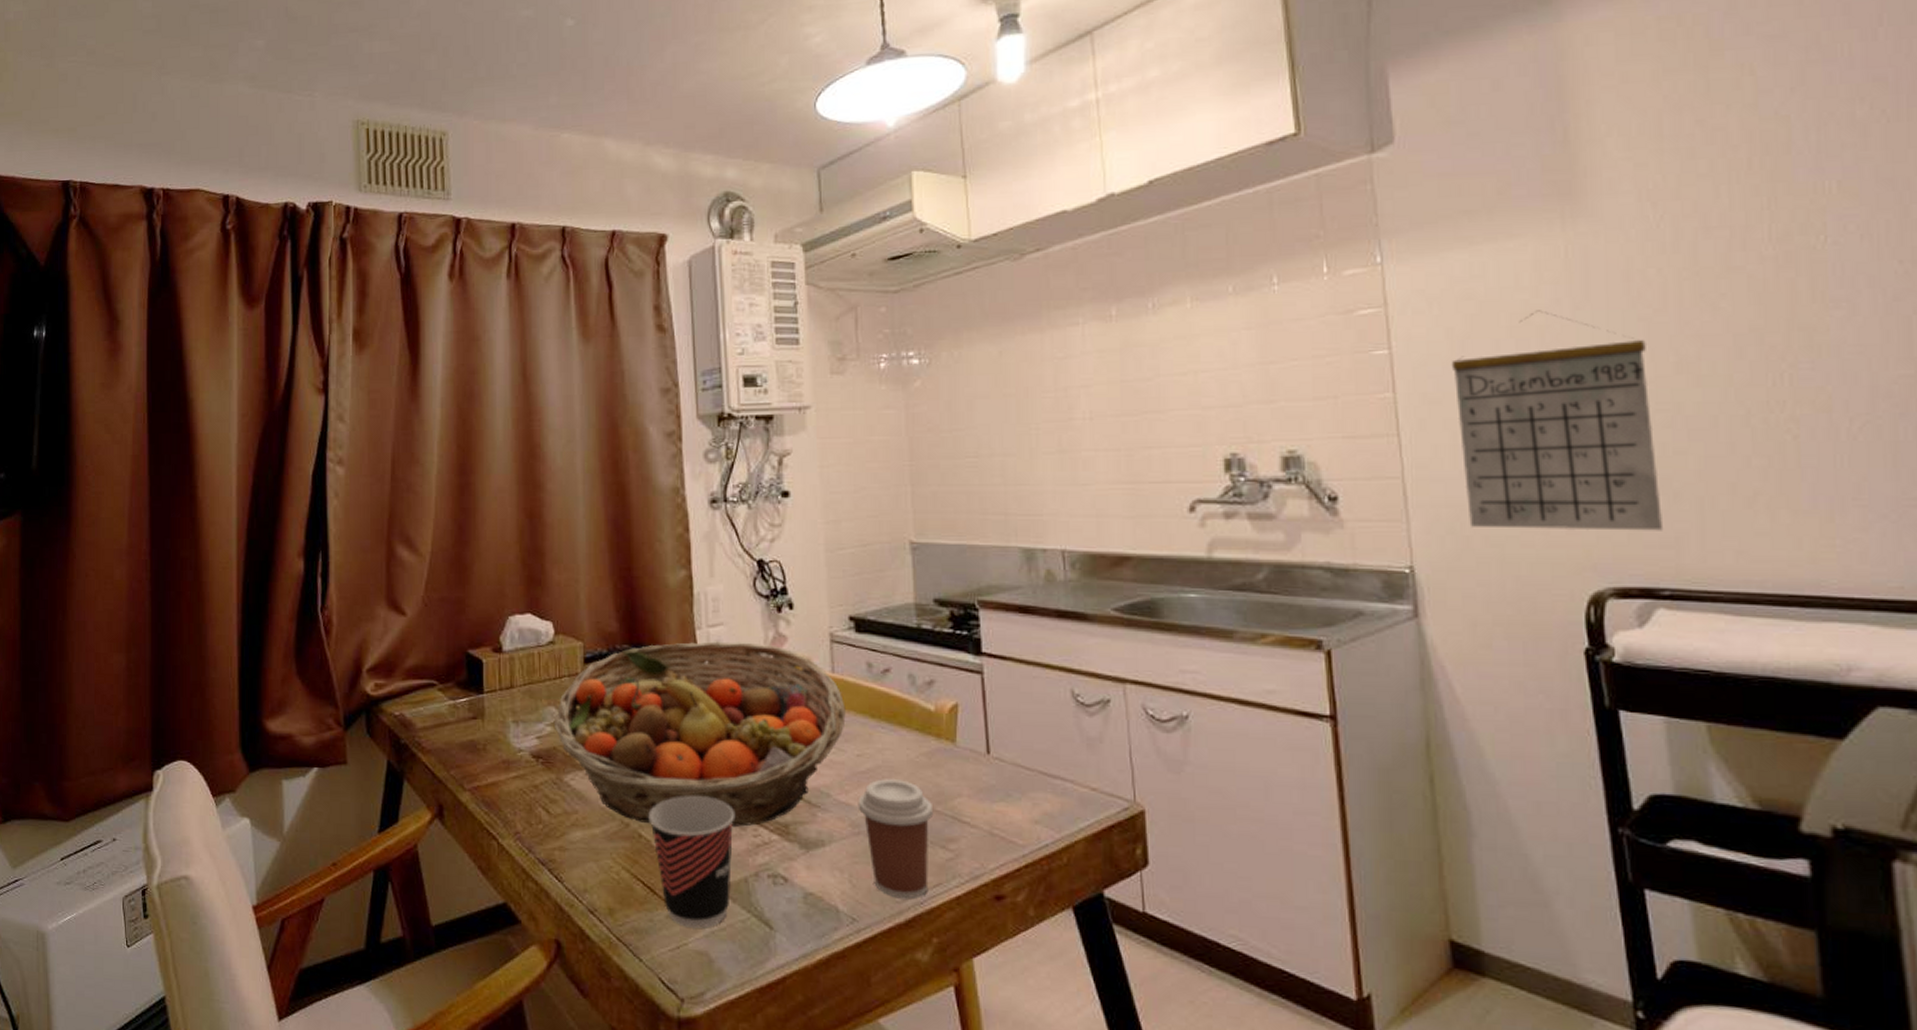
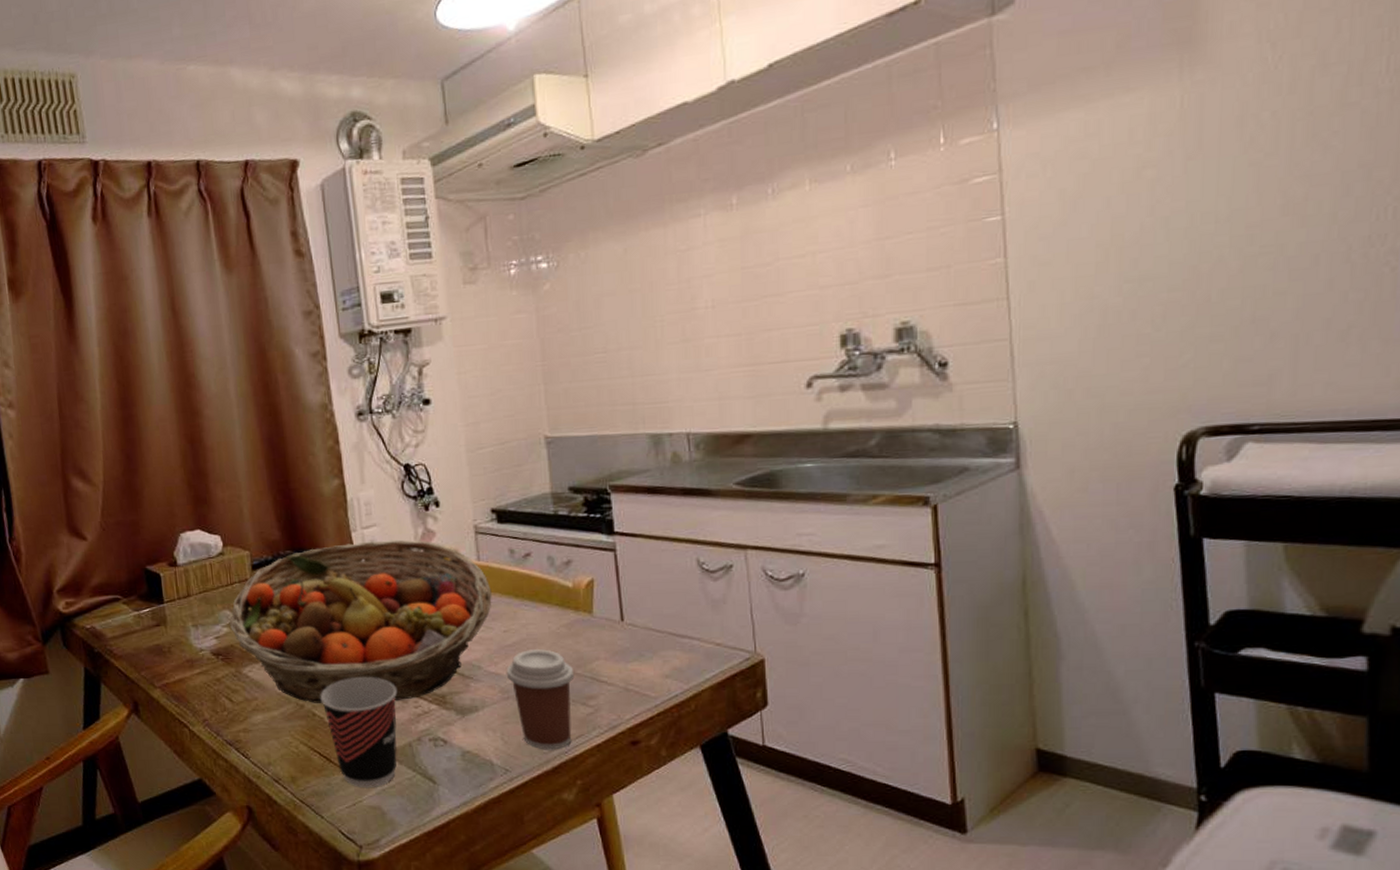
calendar: present [1451,310,1662,531] -> none [1062,163,1258,381]

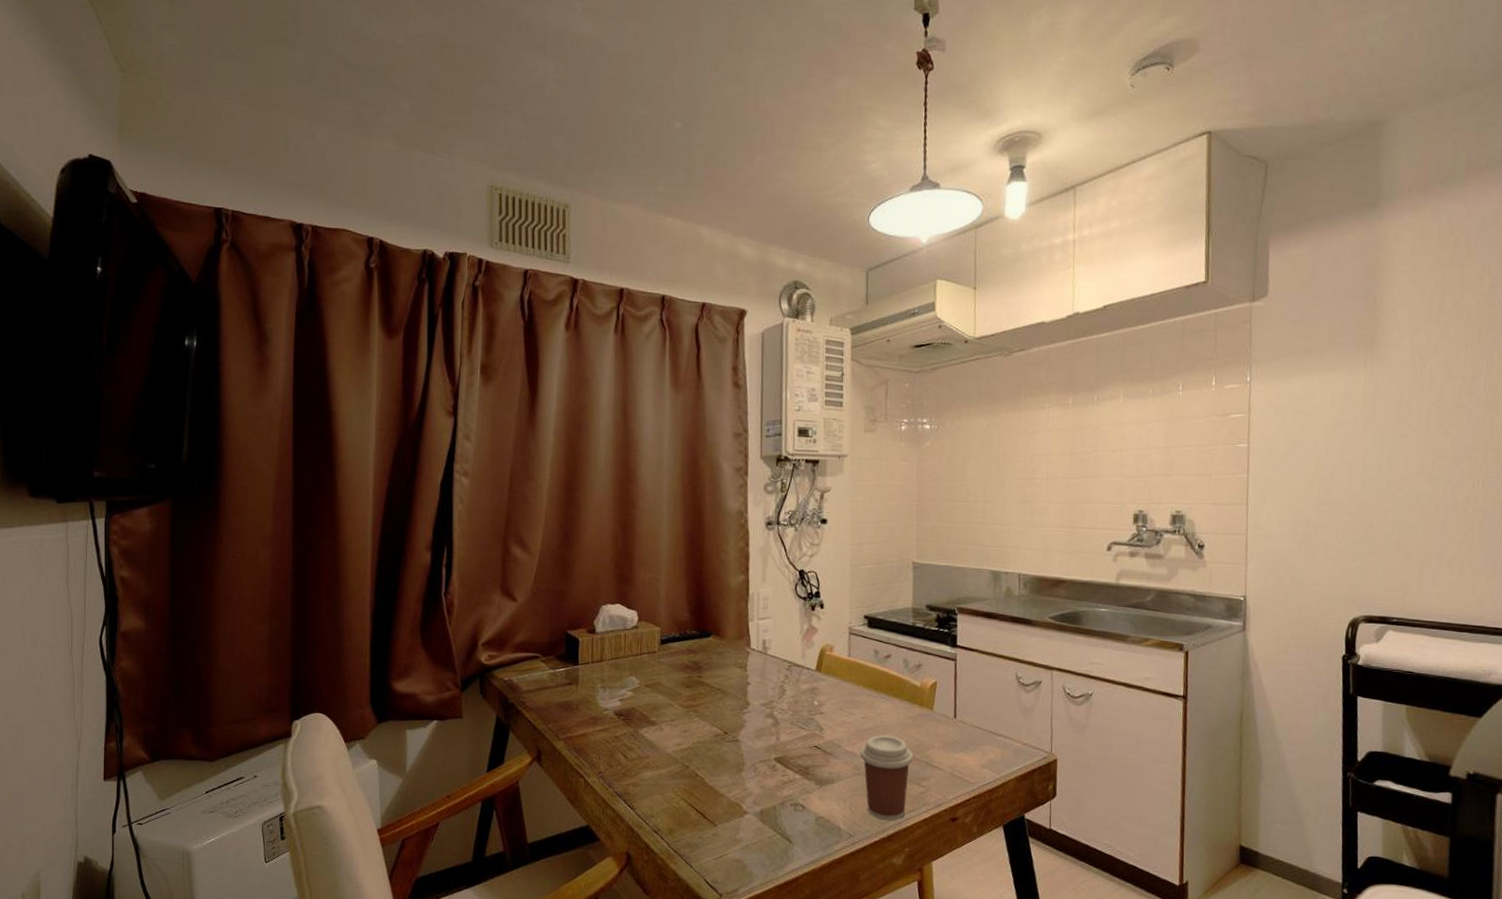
fruit basket: present [229,539,492,703] -> none [633,630,857,769]
cup: present [320,677,397,787] -> none [704,745,769,843]

